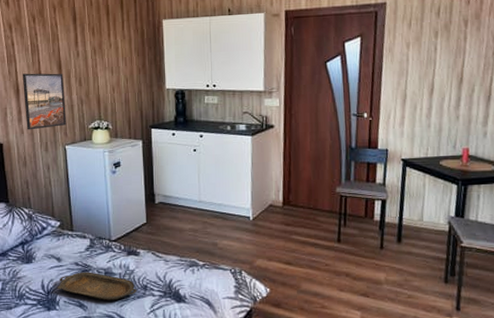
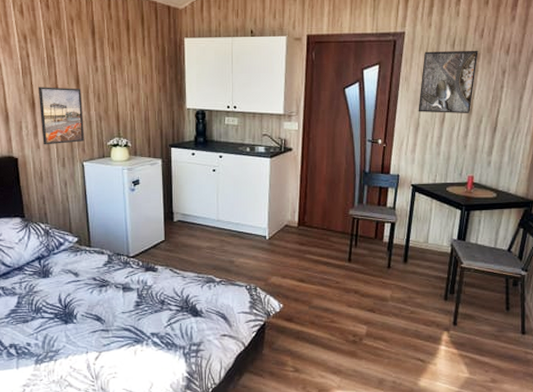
serving tray: present [57,272,137,300] -> none [74,287,155,314]
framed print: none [404,17,466,84] -> present [418,50,479,114]

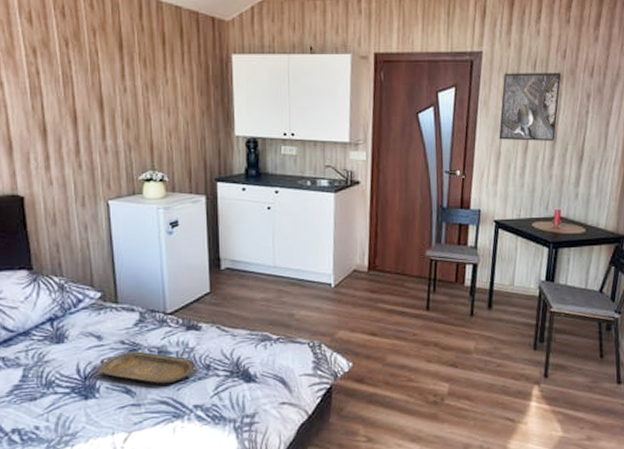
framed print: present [38,87,85,145] -> none [50,110,110,181]
serving tray: none [74,287,155,314] -> present [96,351,198,384]

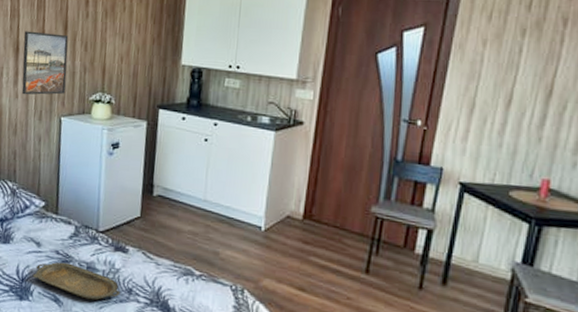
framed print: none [50,110,110,181] -> present [21,31,69,95]
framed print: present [499,72,562,142] -> none [474,13,566,97]

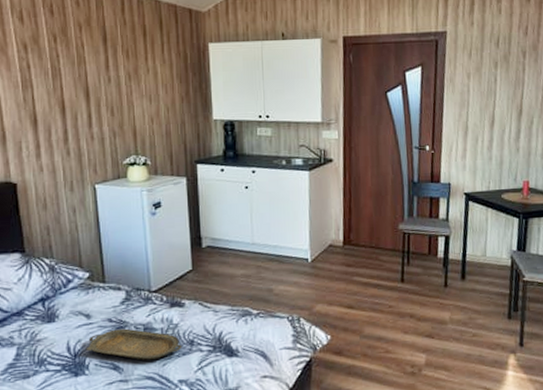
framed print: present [21,31,69,95] -> none [40,101,97,167]

